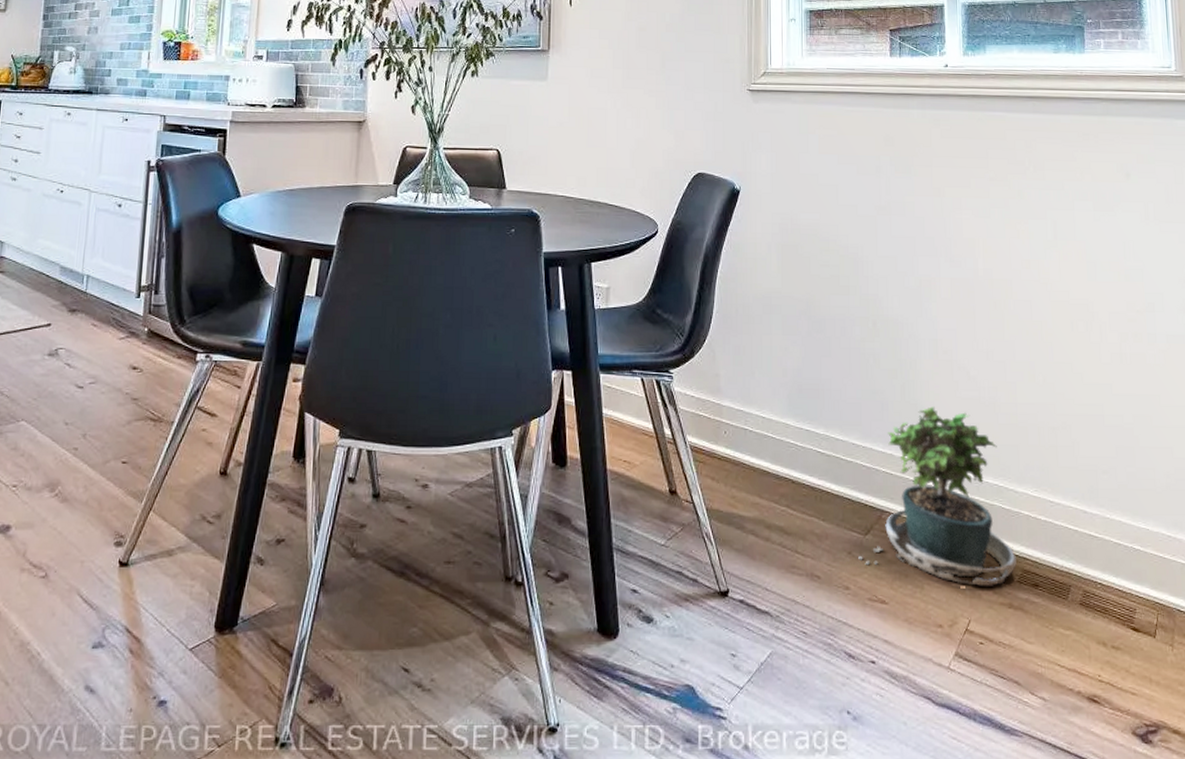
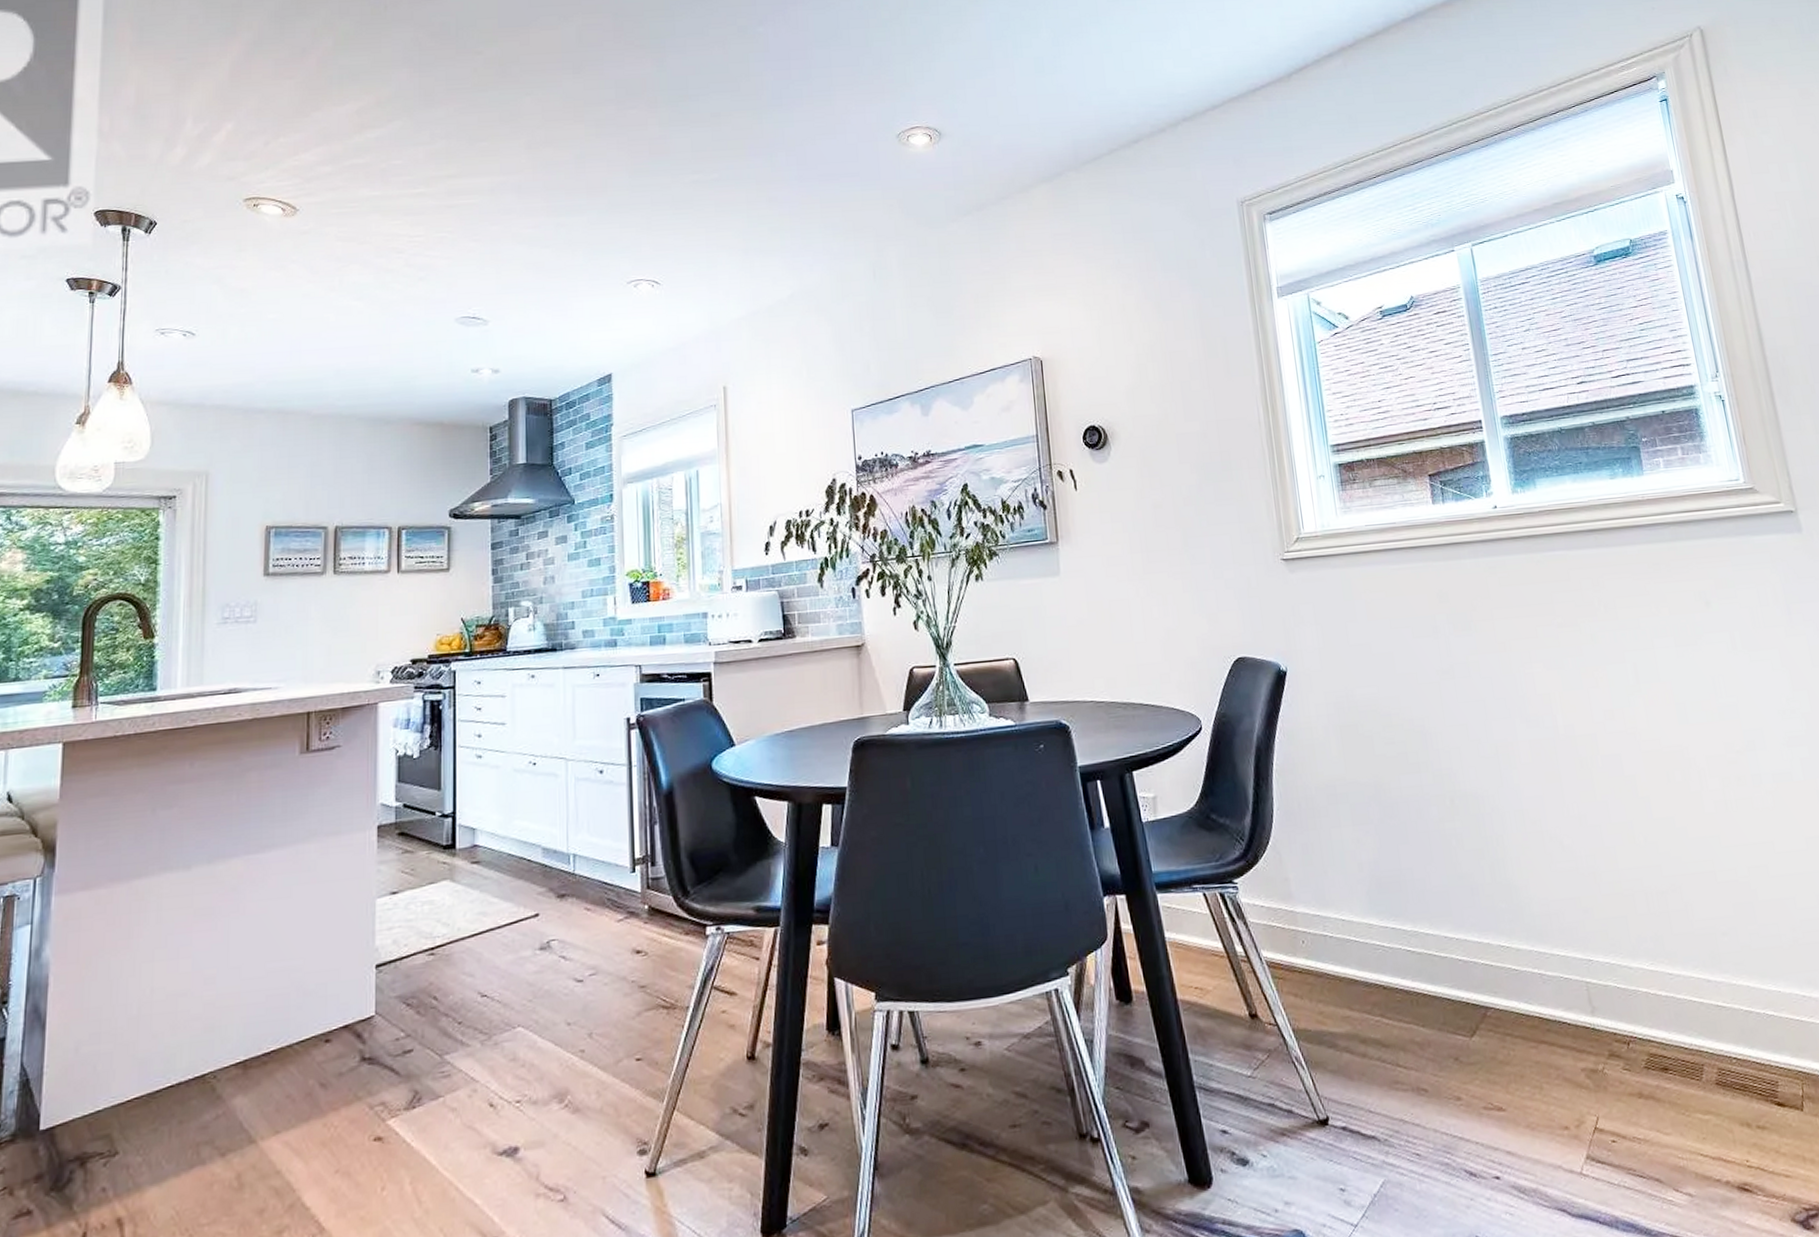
potted plant: present [858,406,1018,587] -> none [1466,884,1642,1079]

